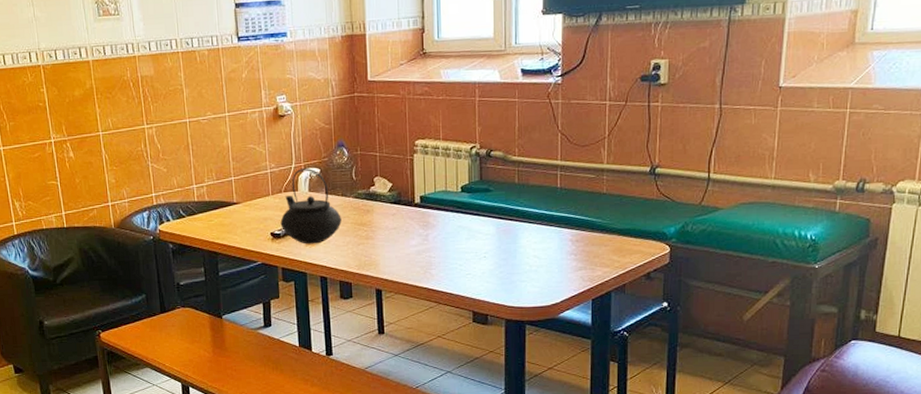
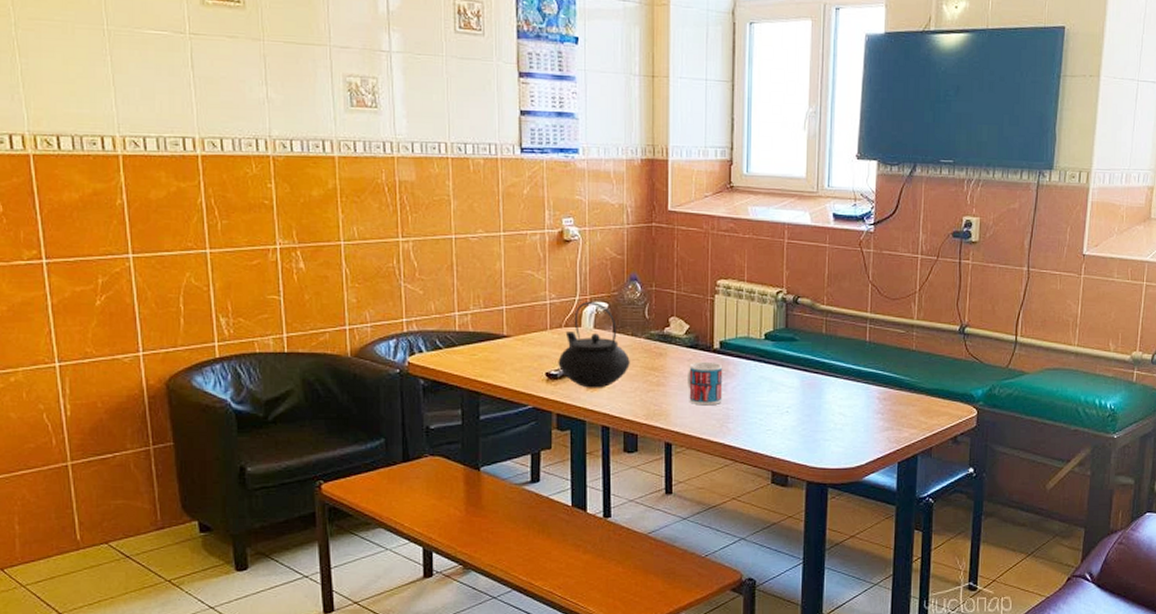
mug: none [393,215,425,255] -> present [688,361,723,406]

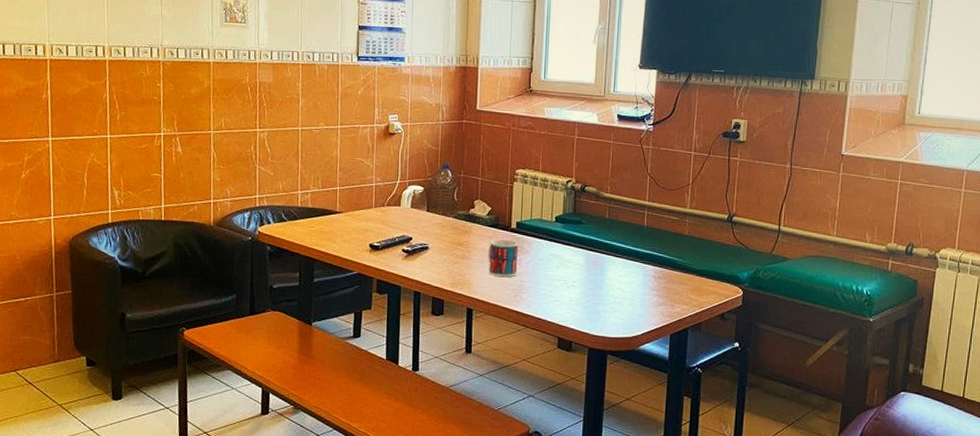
teapot: present [558,302,630,388] -> none [380,185,440,259]

